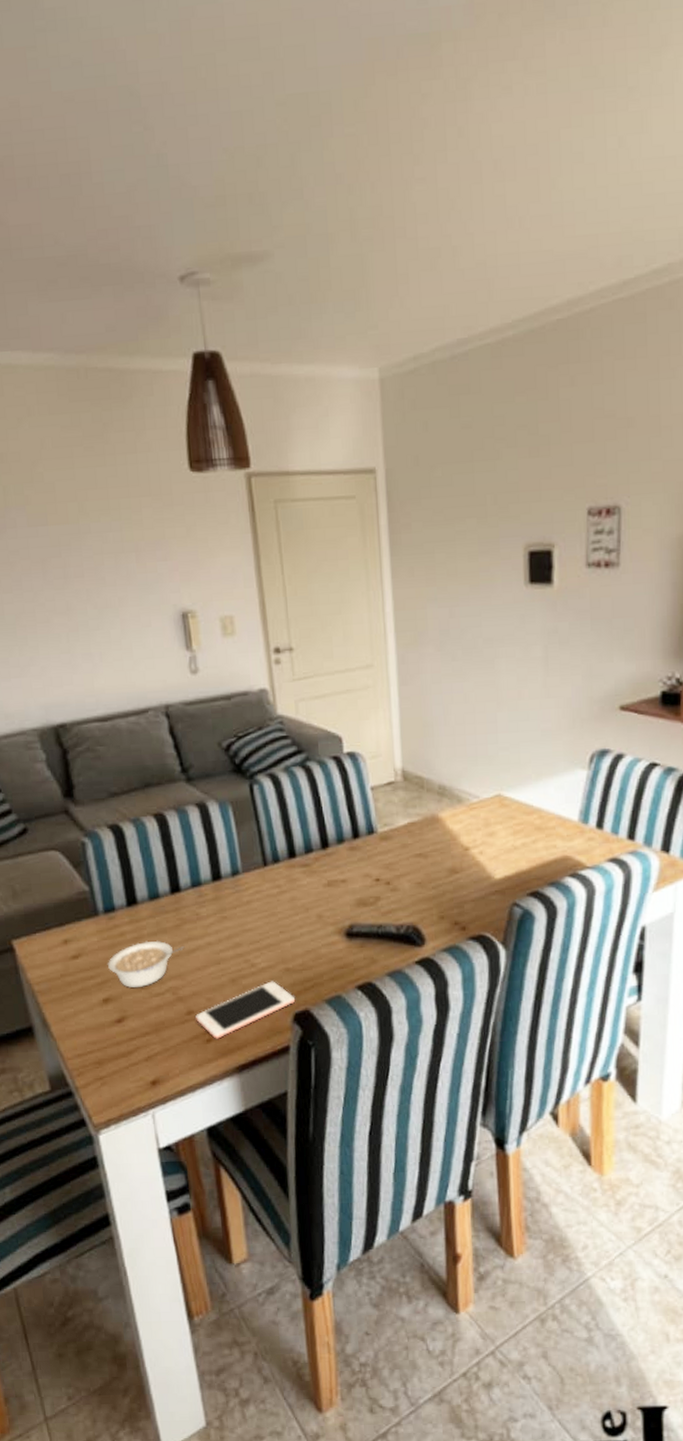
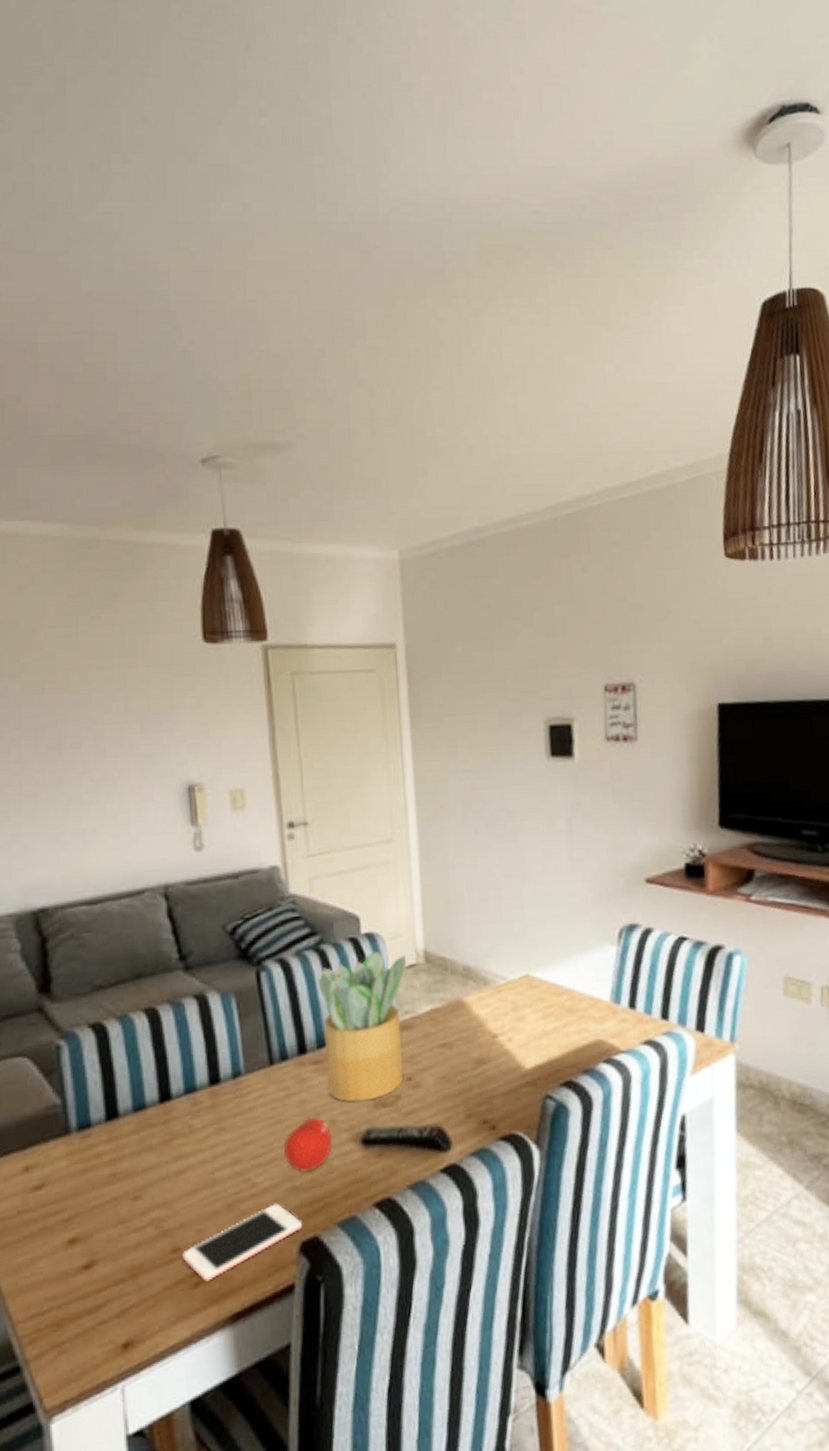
legume: present [108,940,185,989] -> none [78,1161,173,1224]
fruit: none [278,910,320,957] -> present [284,1116,332,1173]
potted plant: none [304,768,386,902] -> present [318,950,407,1103]

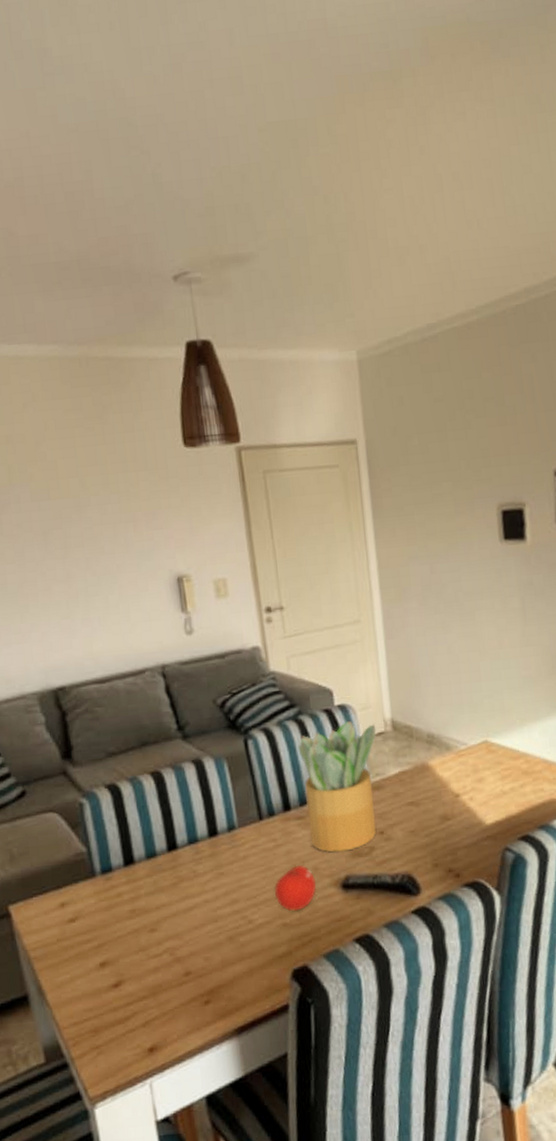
cell phone: present [182,1203,303,1282] -> none [193,937,294,1000]

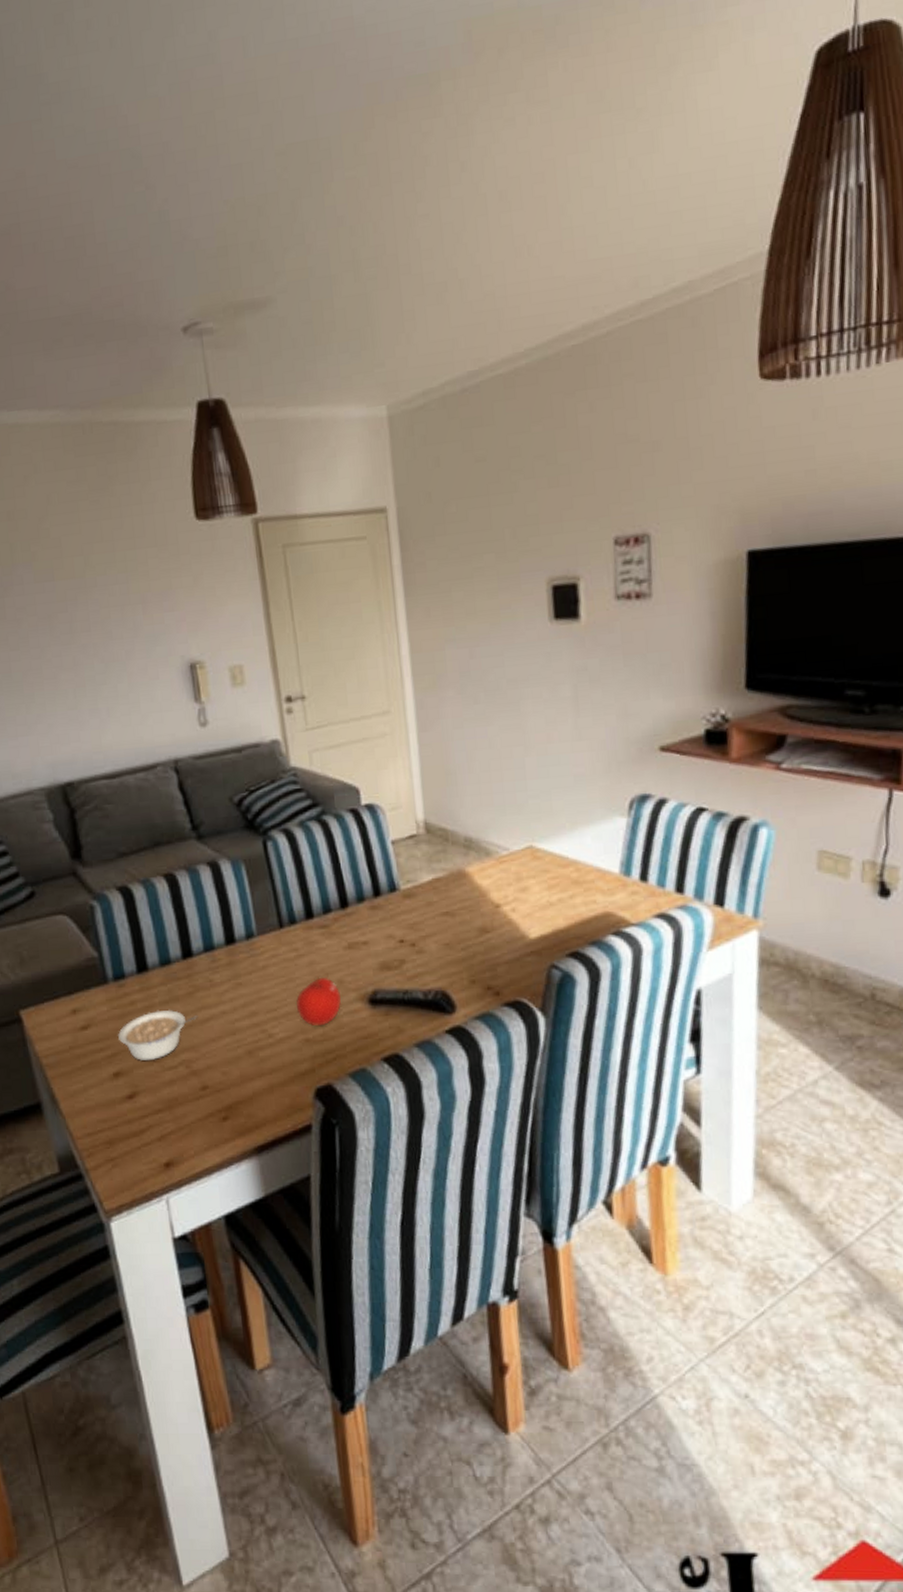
legume: none [105,900,182,951] -> present [118,1009,198,1062]
potted plant: present [298,720,377,853] -> none [321,821,408,966]

